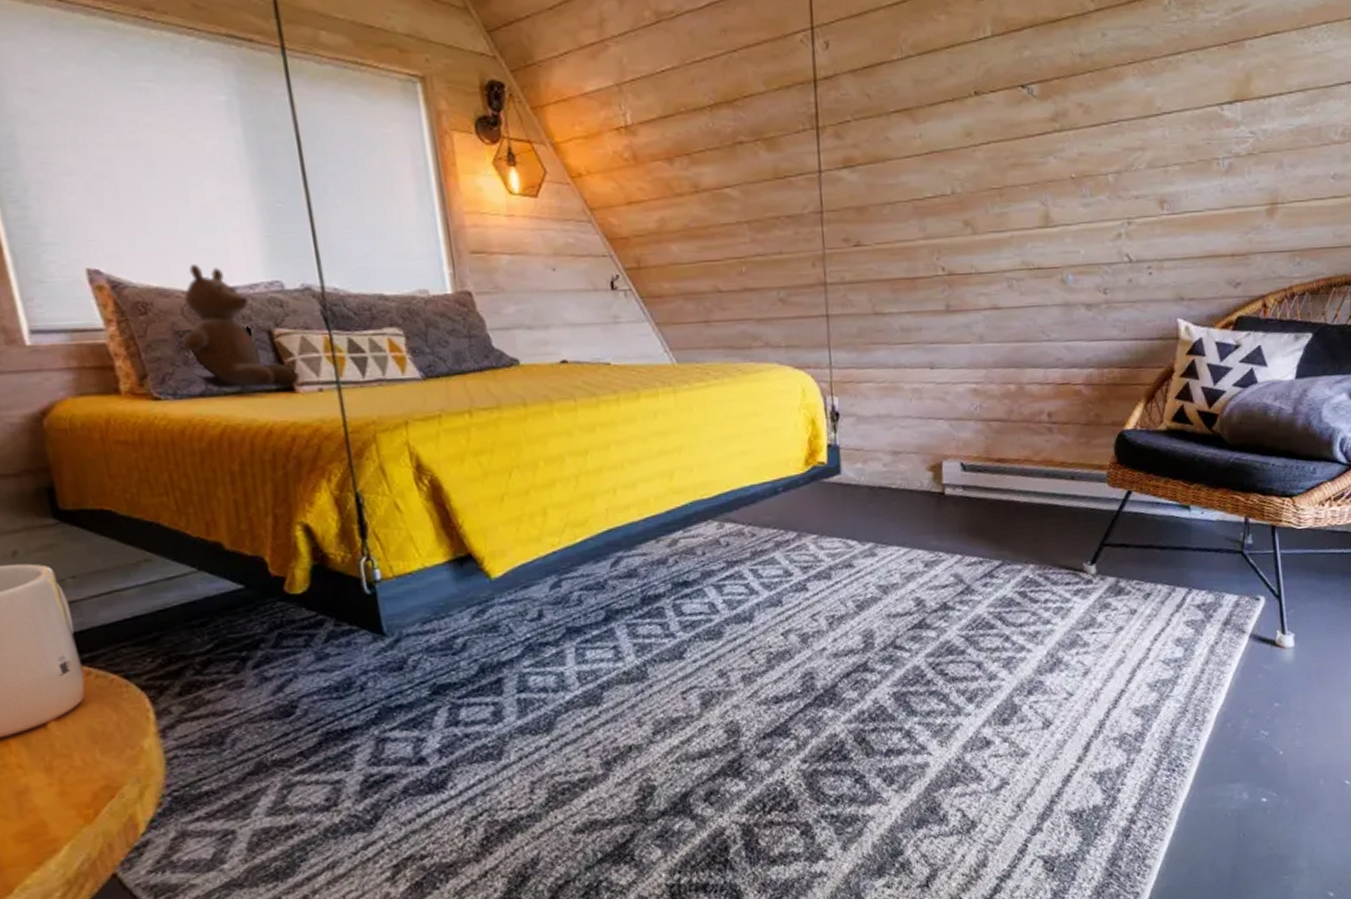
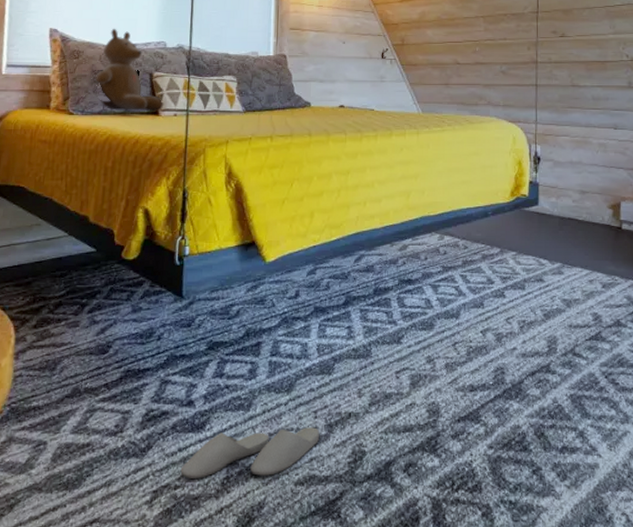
slippers: none [424,767,597,846] -> present [180,427,320,478]

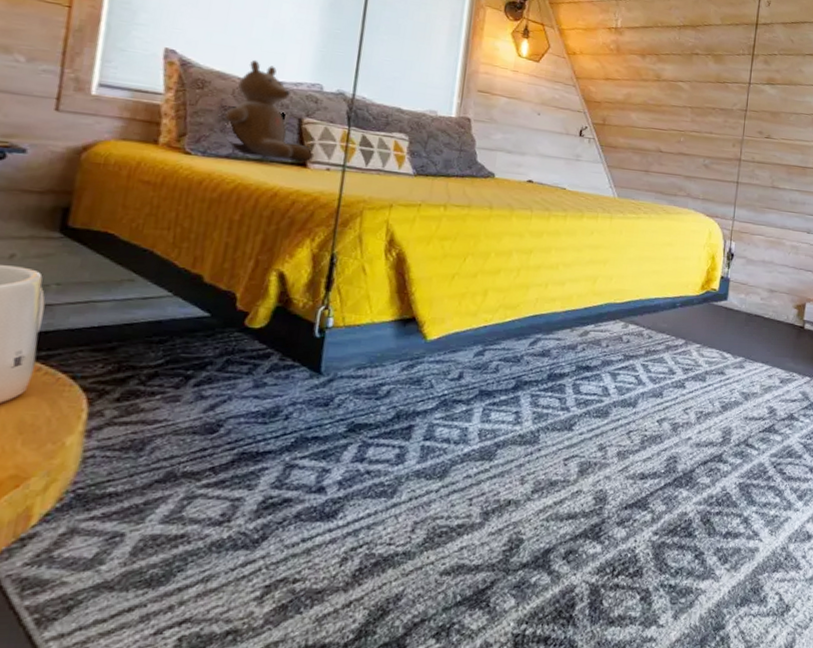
slippers: present [180,427,320,478] -> none [302,515,474,571]

